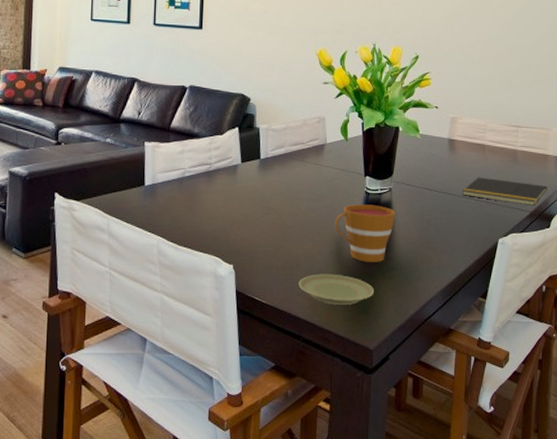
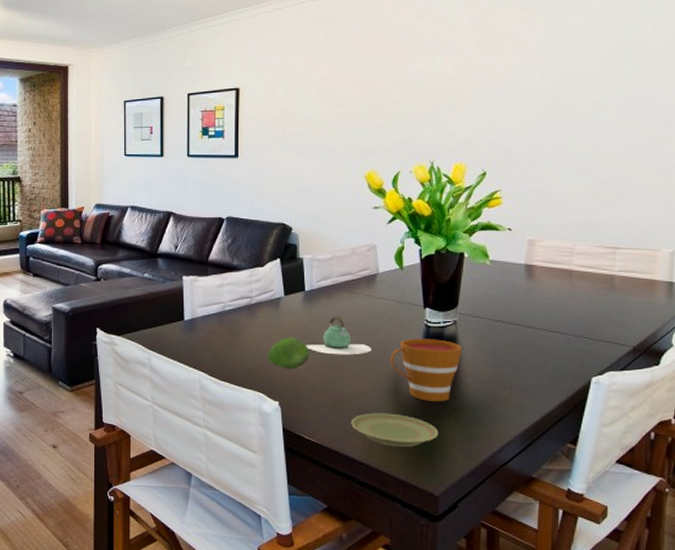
fruit: none [223,202,263,234] -> present [267,337,310,369]
teapot: none [260,183,318,219] -> present [306,316,371,354]
notepad: present [463,177,548,205] -> none [544,307,656,339]

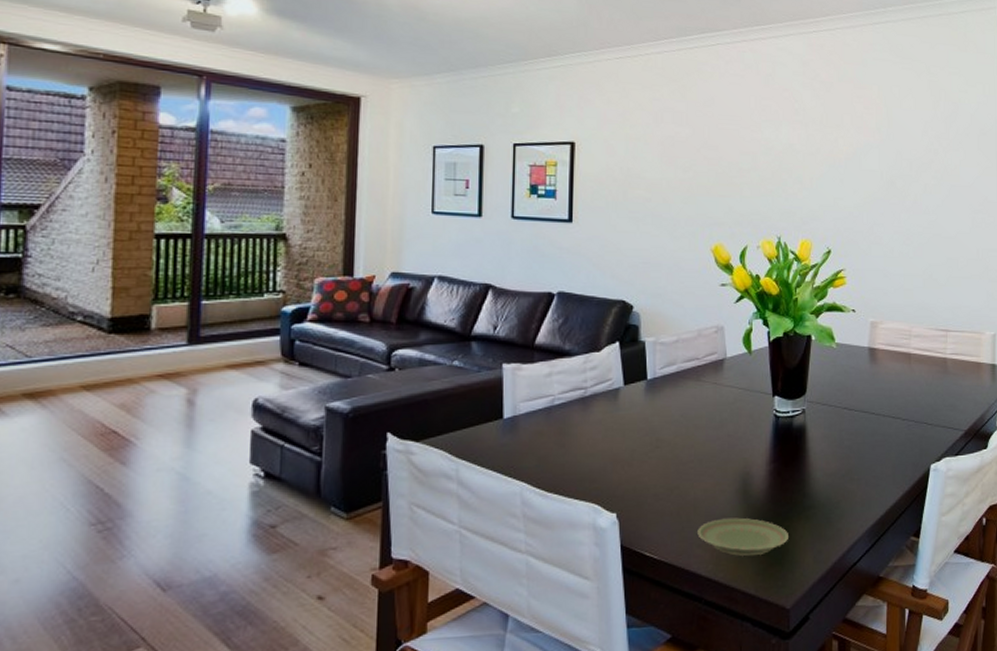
fruit: present [267,337,310,369] -> none [603,434,653,473]
teapot: present [306,316,371,354] -> none [648,408,719,452]
cup: present [390,339,462,402] -> none [738,430,811,501]

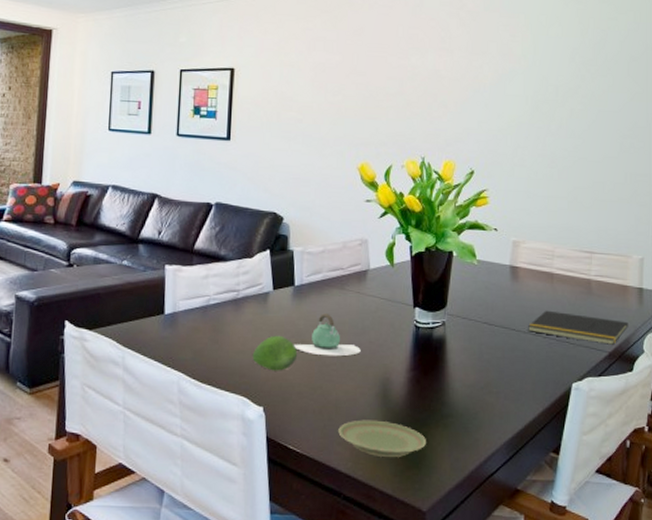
fruit: none [603,434,653,473] -> present [252,335,298,371]
teapot: none [648,408,719,452] -> present [294,313,361,356]
notepad: none [887,391,983,423] -> present [528,310,628,345]

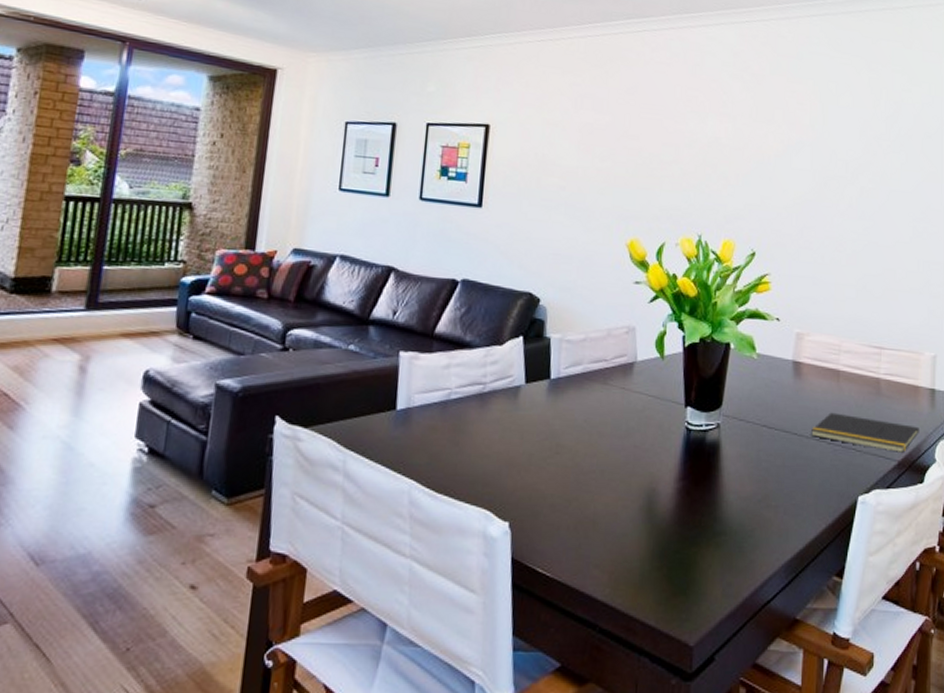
fruit: present [252,335,298,371] -> none [498,436,552,480]
teapot: present [294,313,361,356] -> none [547,412,624,462]
plate: present [338,420,426,457] -> none [595,537,695,582]

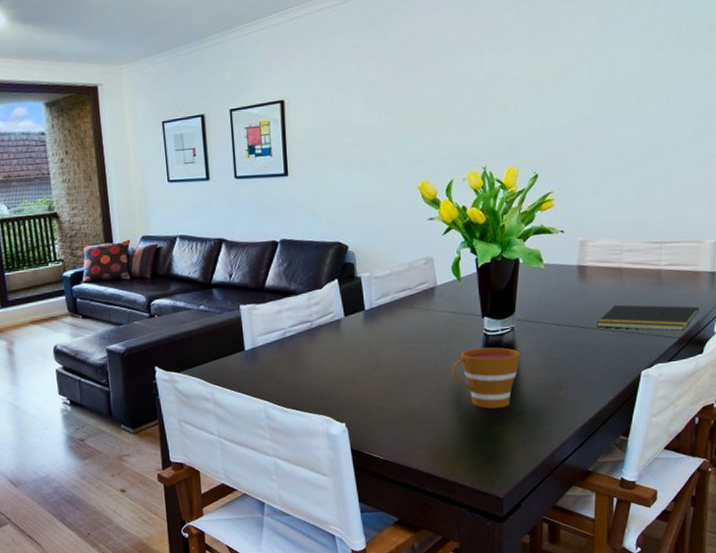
cup: none [644,444,725,524] -> present [451,347,520,409]

